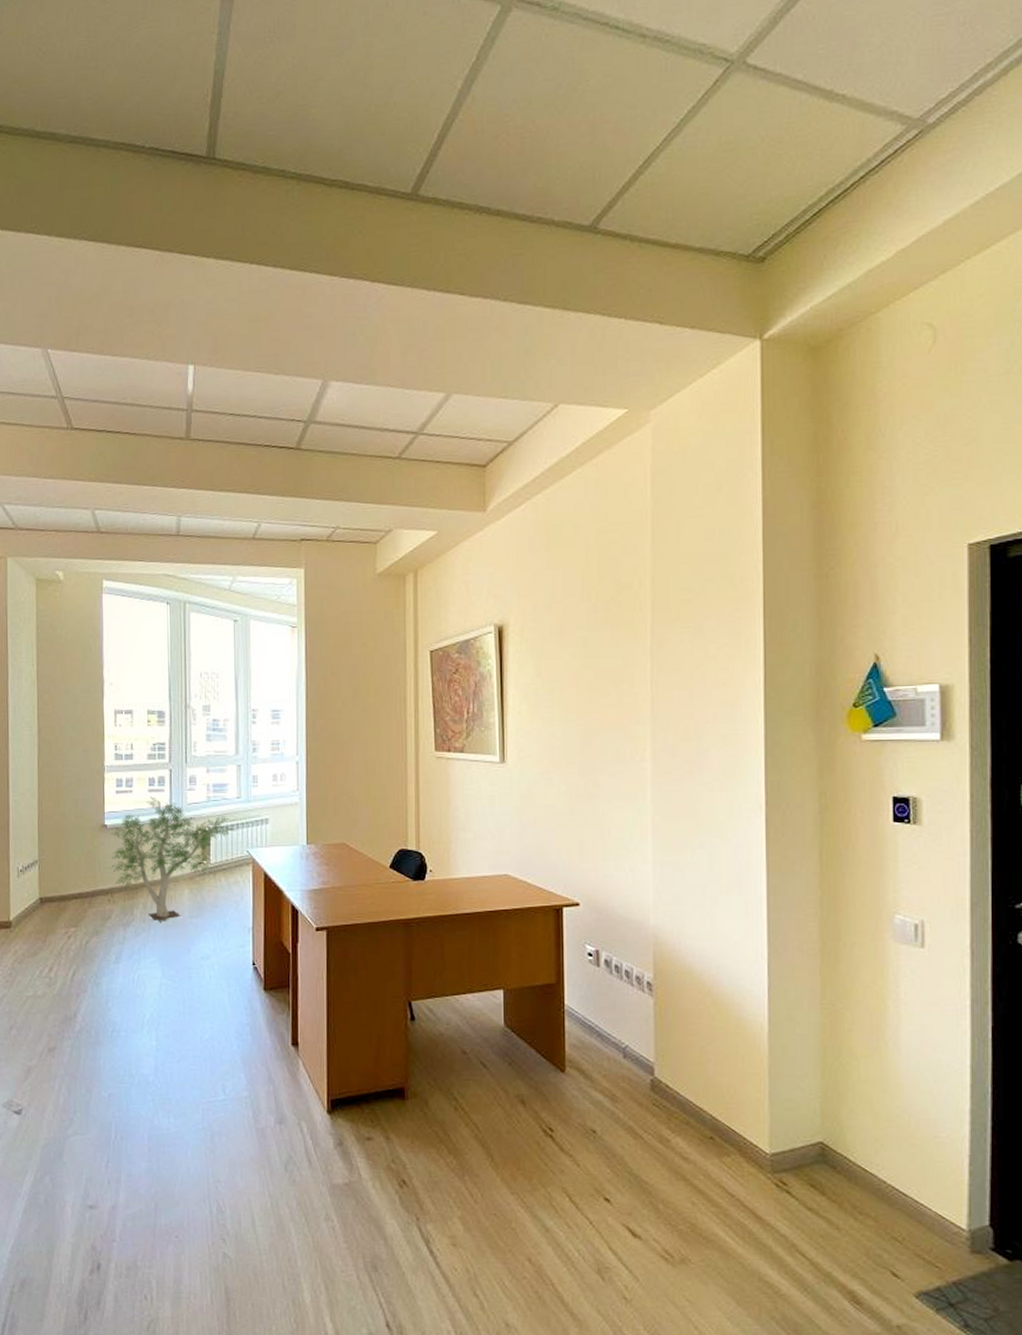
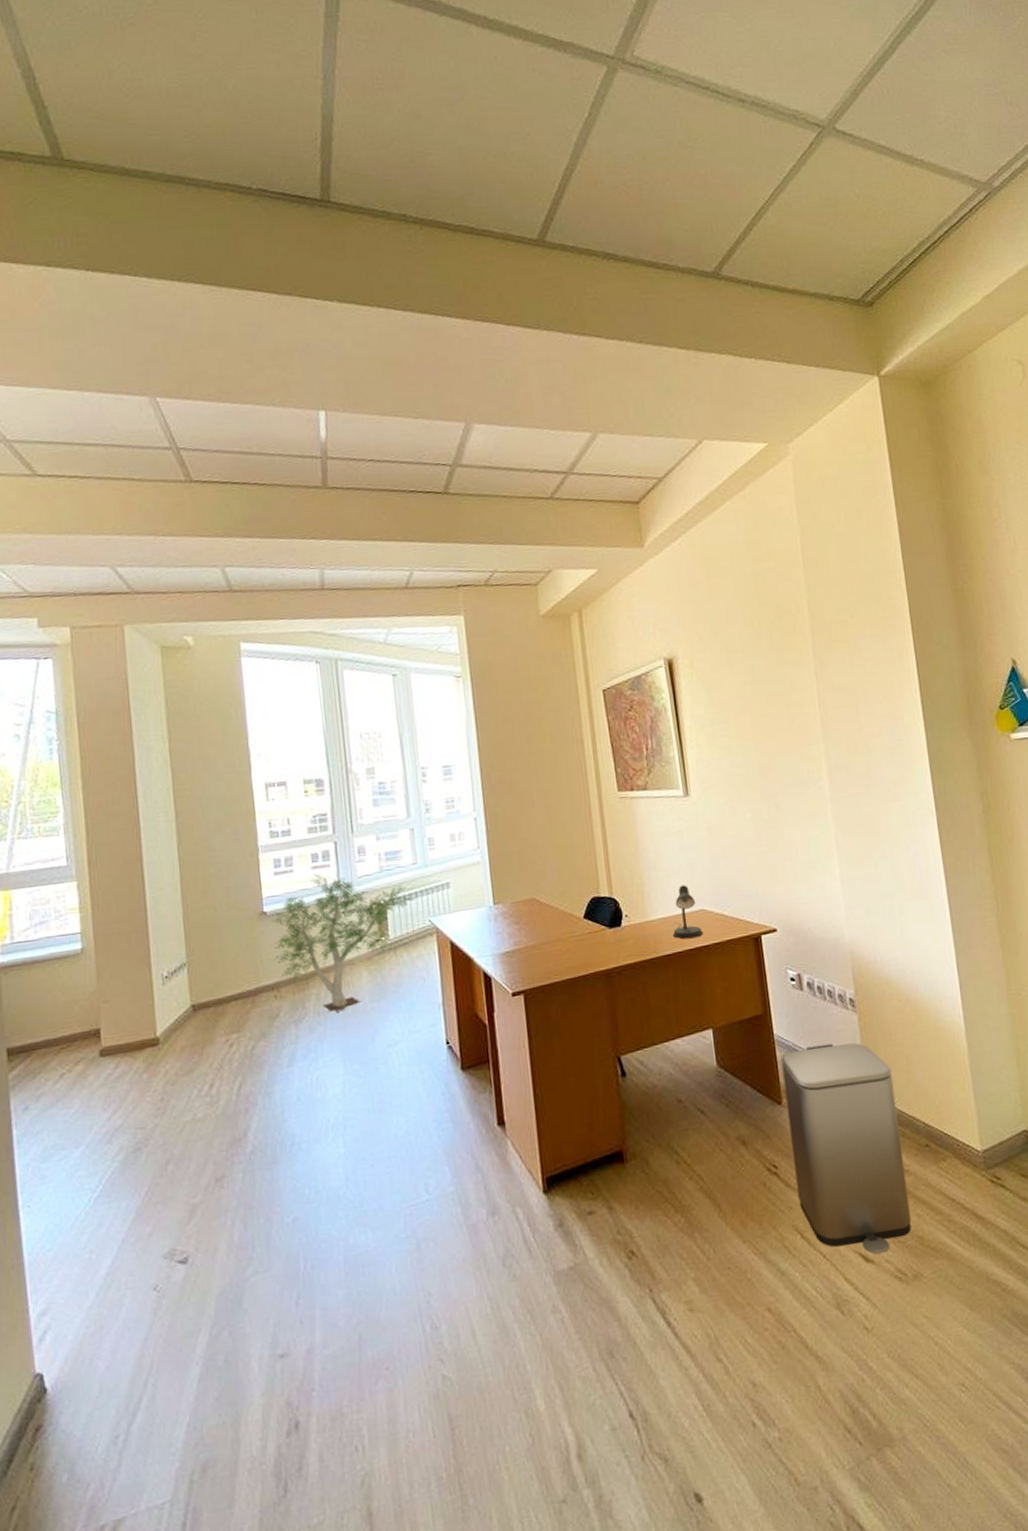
desk lamp: none [475,848,504,901] -> present [673,885,703,940]
pedal bin: none [569,1022,686,1232] -> present [781,1042,912,1254]

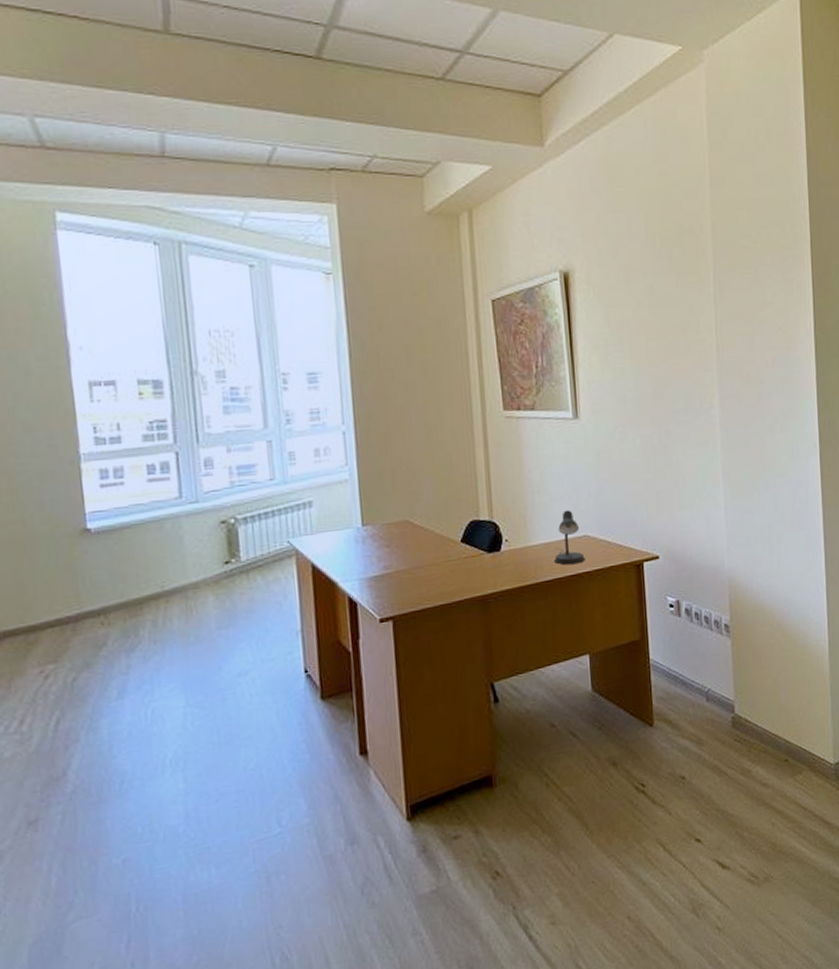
potted tree: present [271,874,415,1012] -> none [96,487,272,640]
pedal bin: present [781,1042,912,1254] -> none [655,666,767,861]

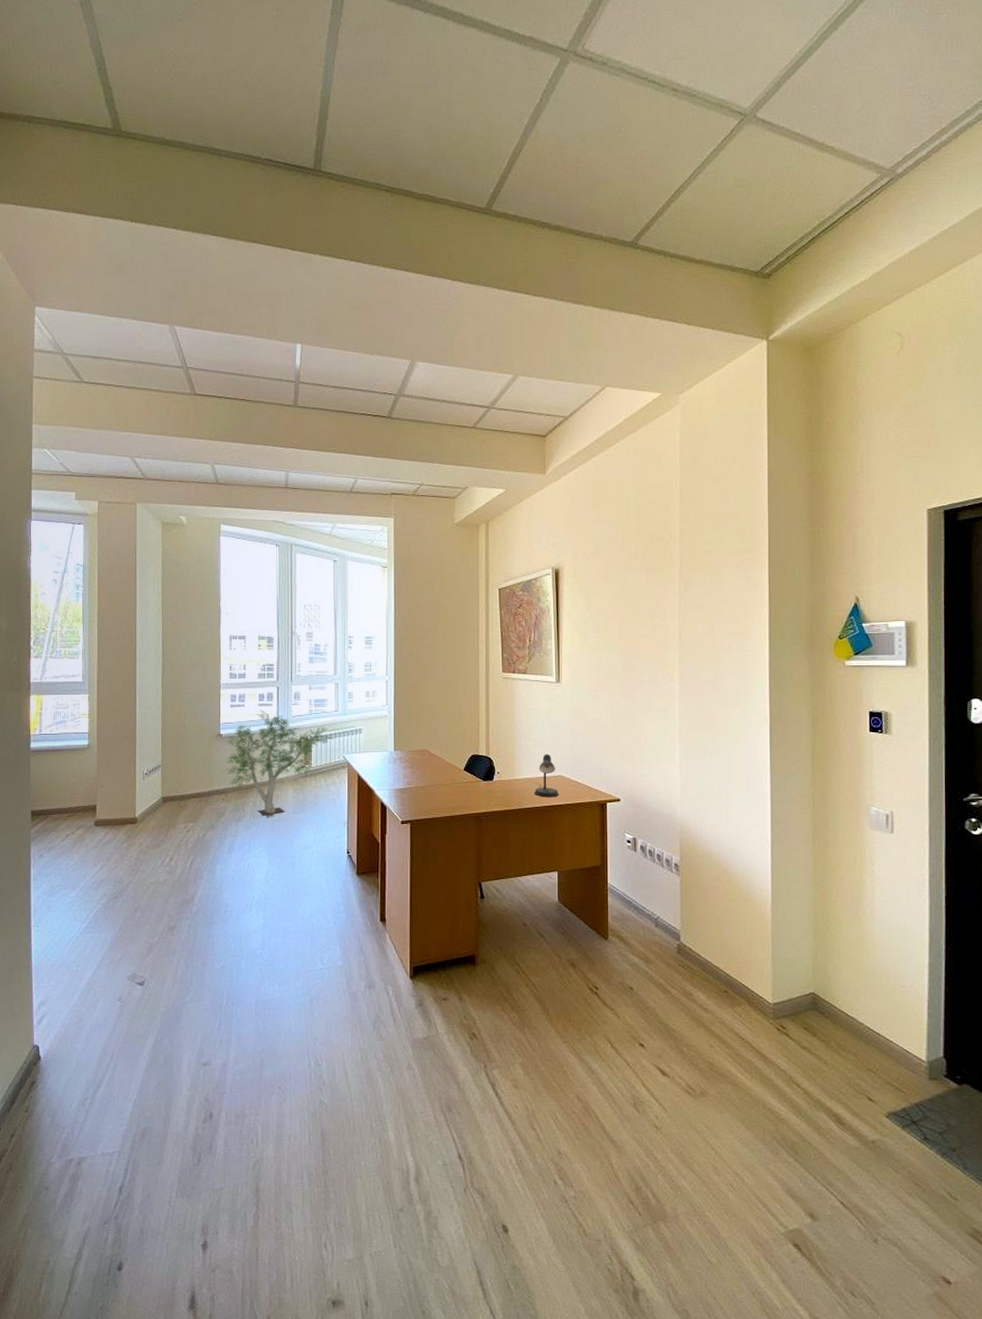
potted tree: none [96,487,272,640] -> present [224,710,334,817]

